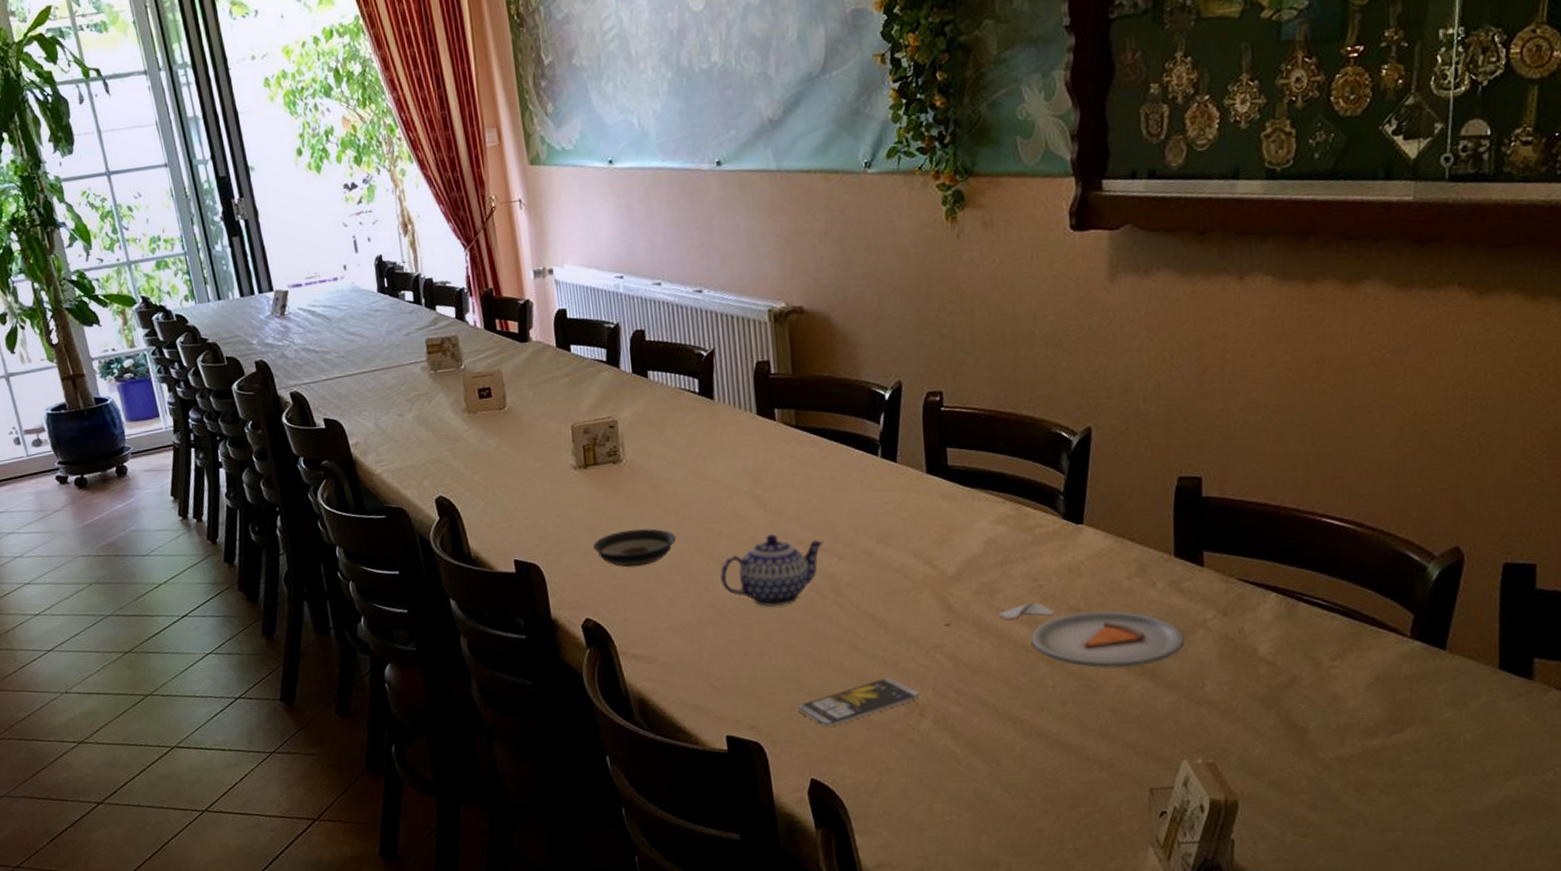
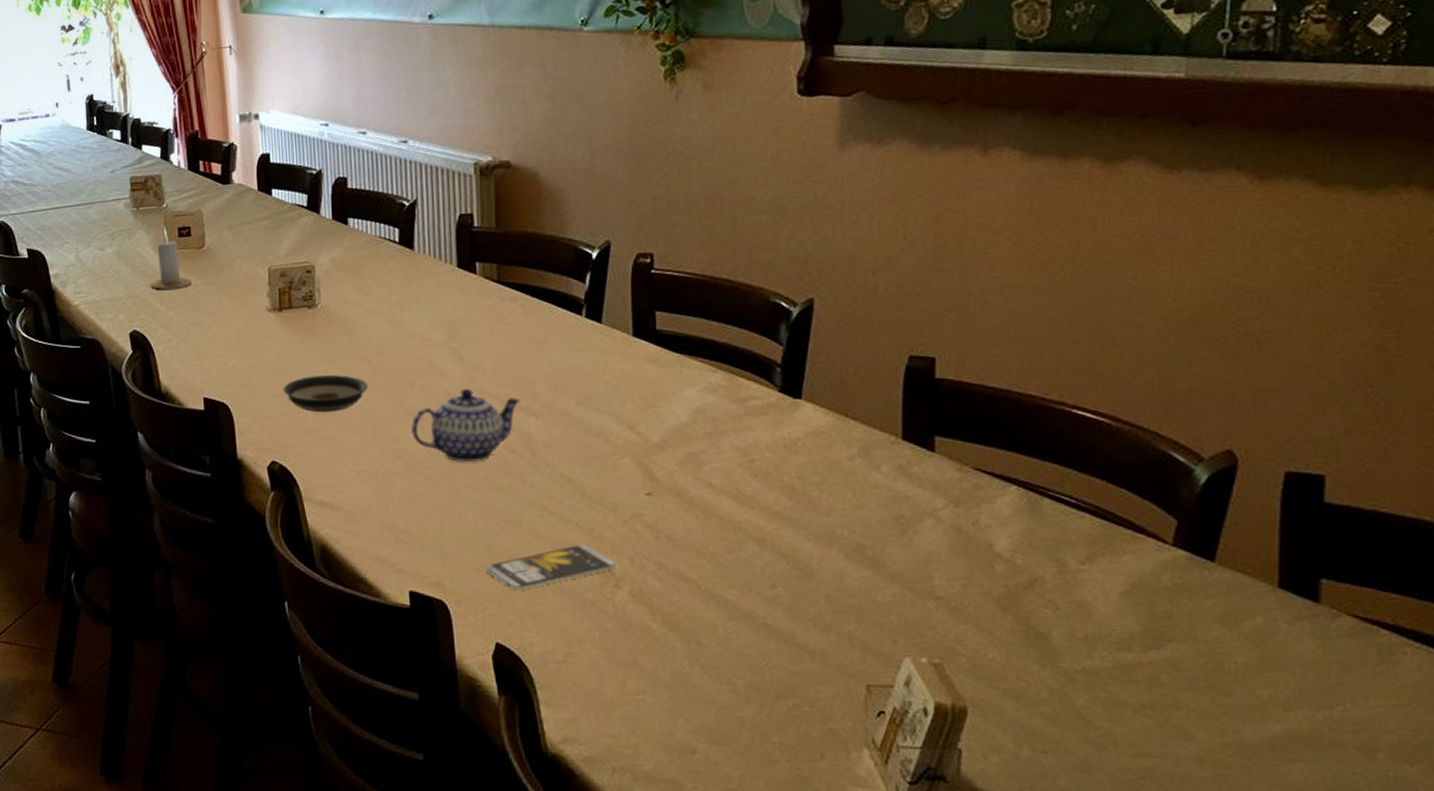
candle: none [453,388,496,453] -> present [150,226,192,290]
dinner plate: present [999,602,1184,668] -> none [705,477,910,552]

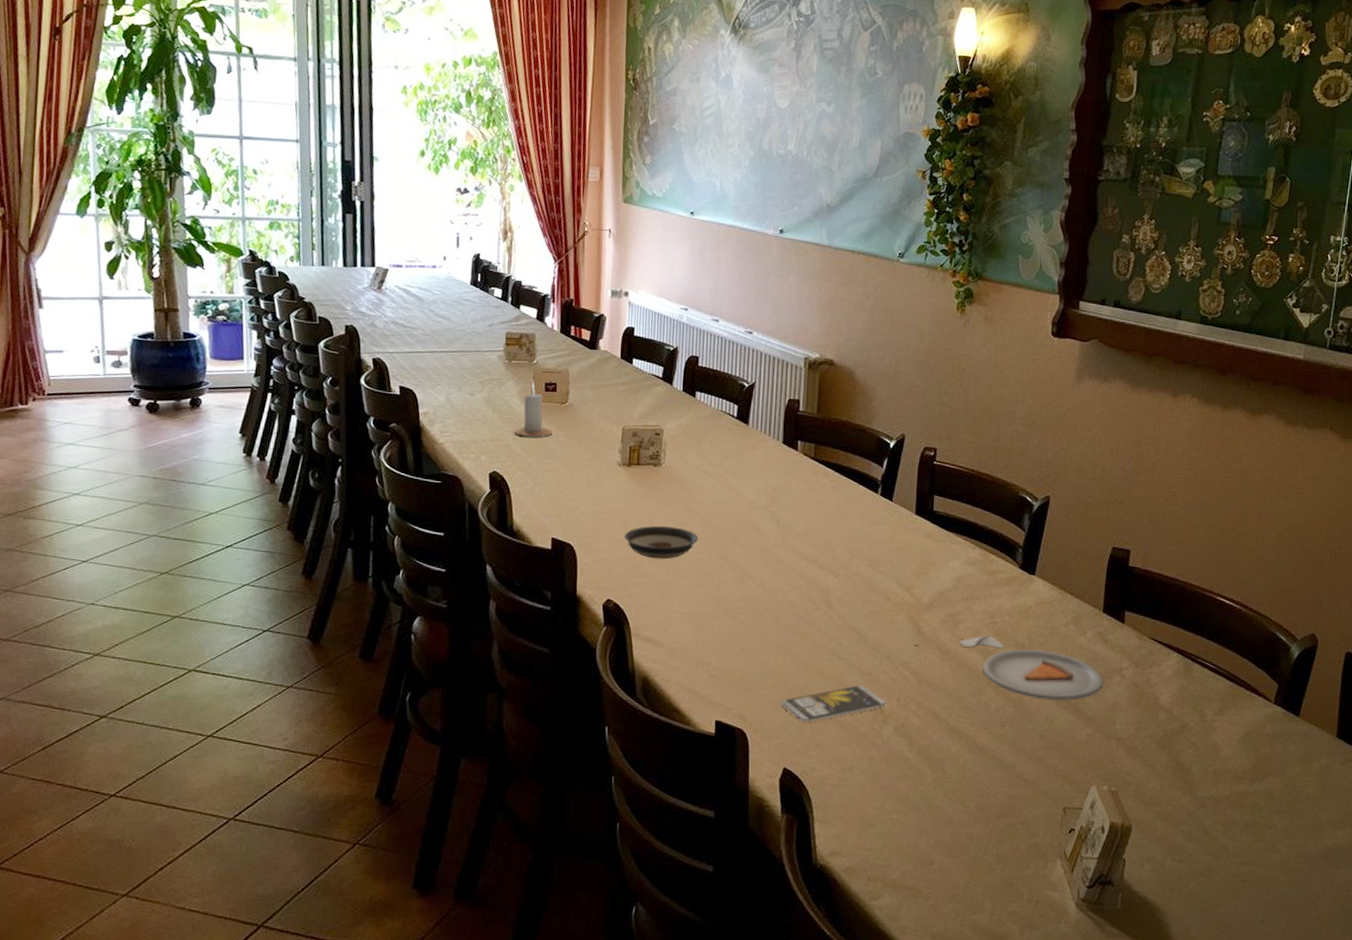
teapot: present [411,389,521,463] -> none [731,547,823,611]
dinner plate: none [705,477,910,552] -> present [959,635,1103,700]

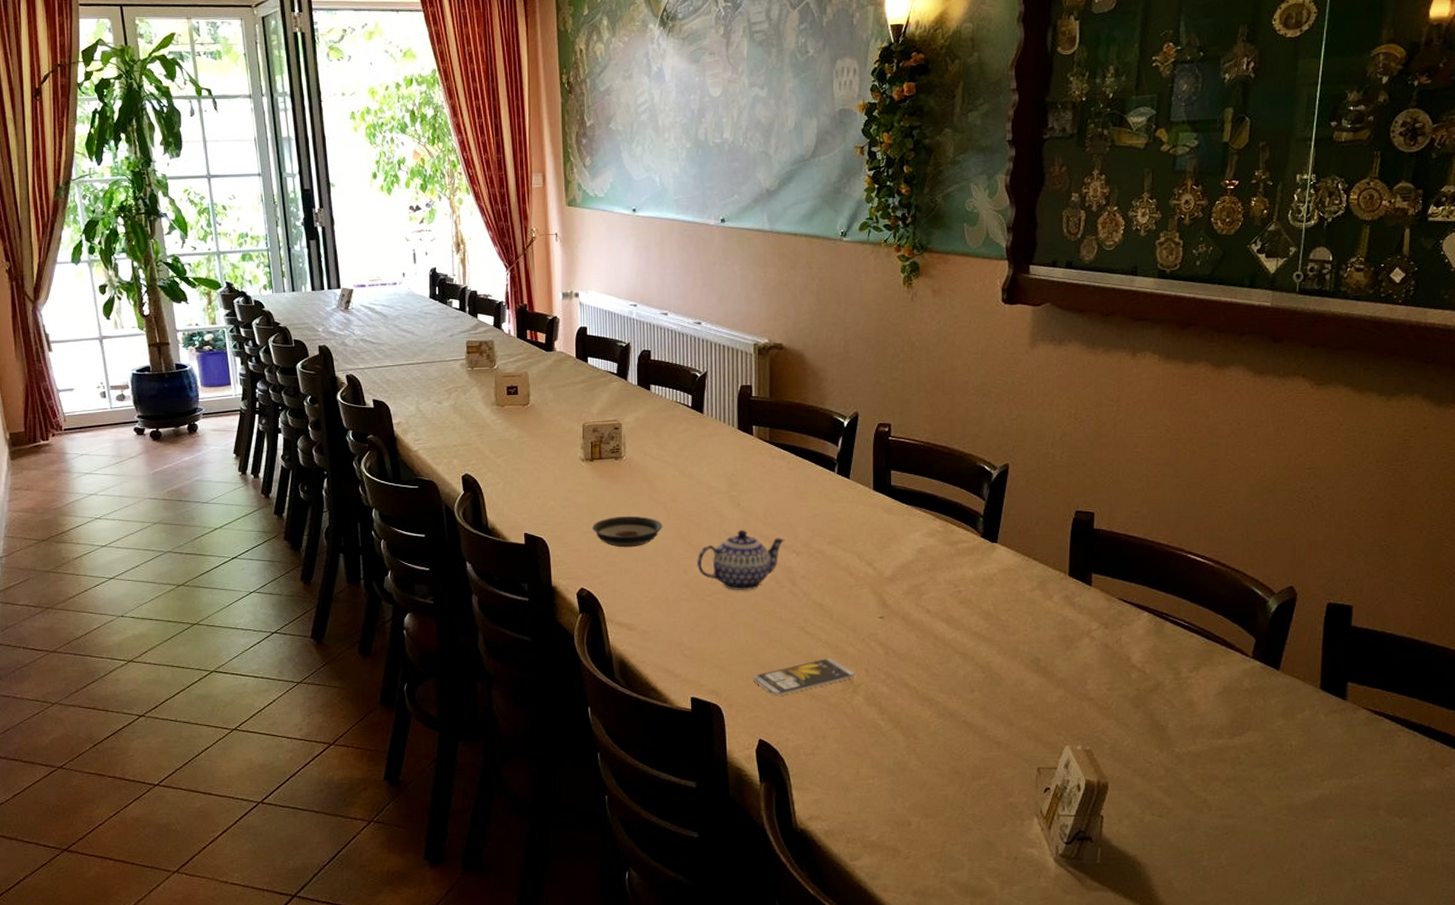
candle: present [513,380,553,437] -> none [481,385,517,439]
teapot: none [731,547,823,611] -> present [697,530,785,591]
dinner plate: present [959,635,1103,700] -> none [924,604,1072,664]

